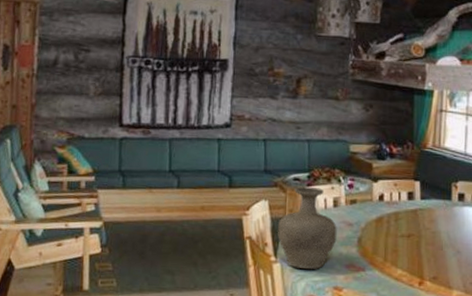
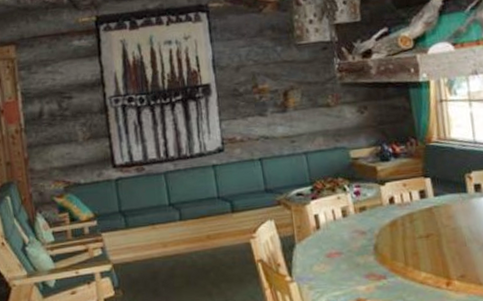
vase: present [278,186,337,270] -> none [288,199,352,285]

